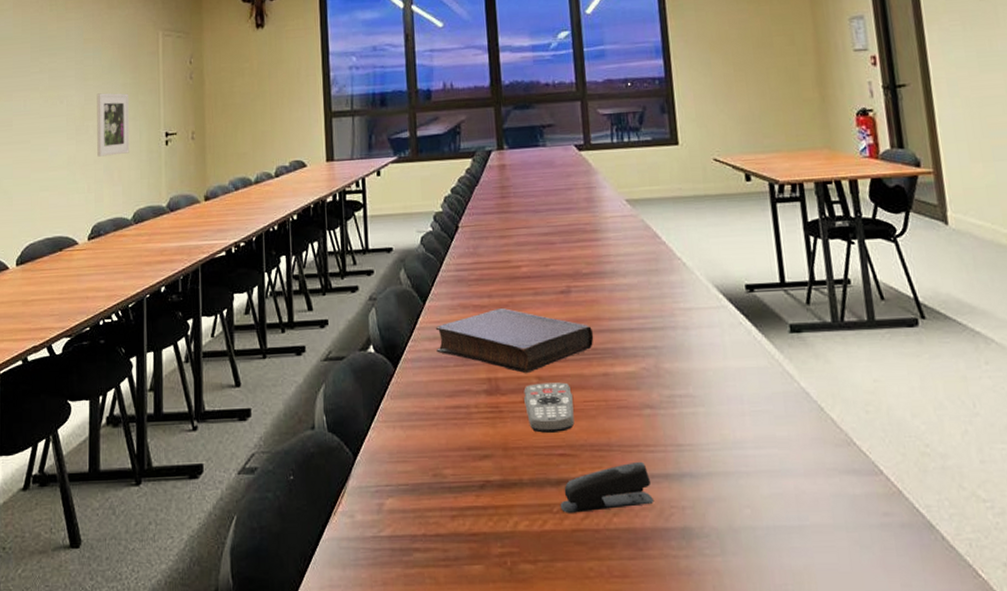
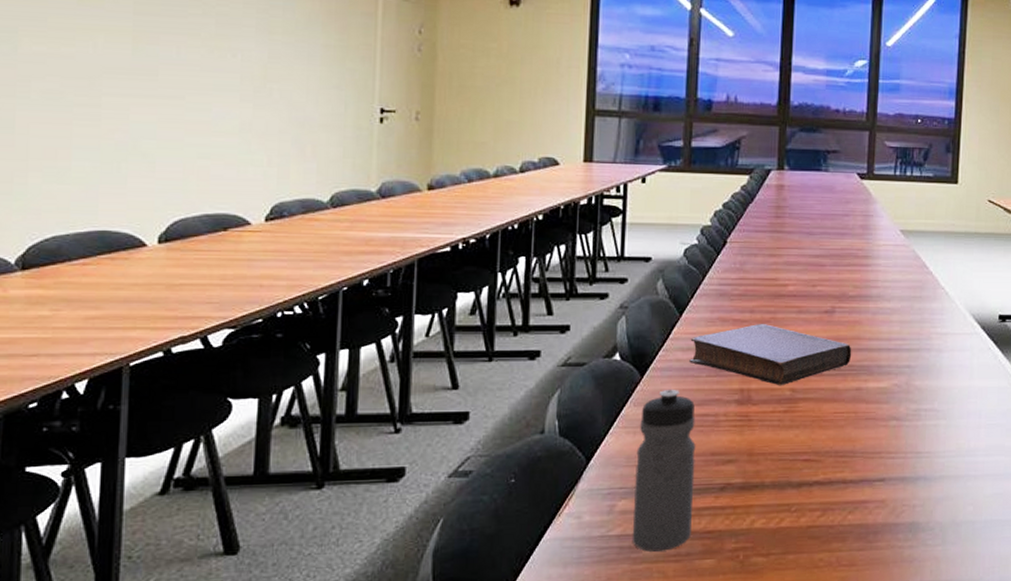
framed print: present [96,93,129,157] -> none [283,52,332,127]
water bottle: none [397,380,457,555] -> present [632,389,696,552]
remote control: present [523,382,575,433] -> none [775,395,824,440]
stapler: present [560,461,655,513] -> none [798,466,889,512]

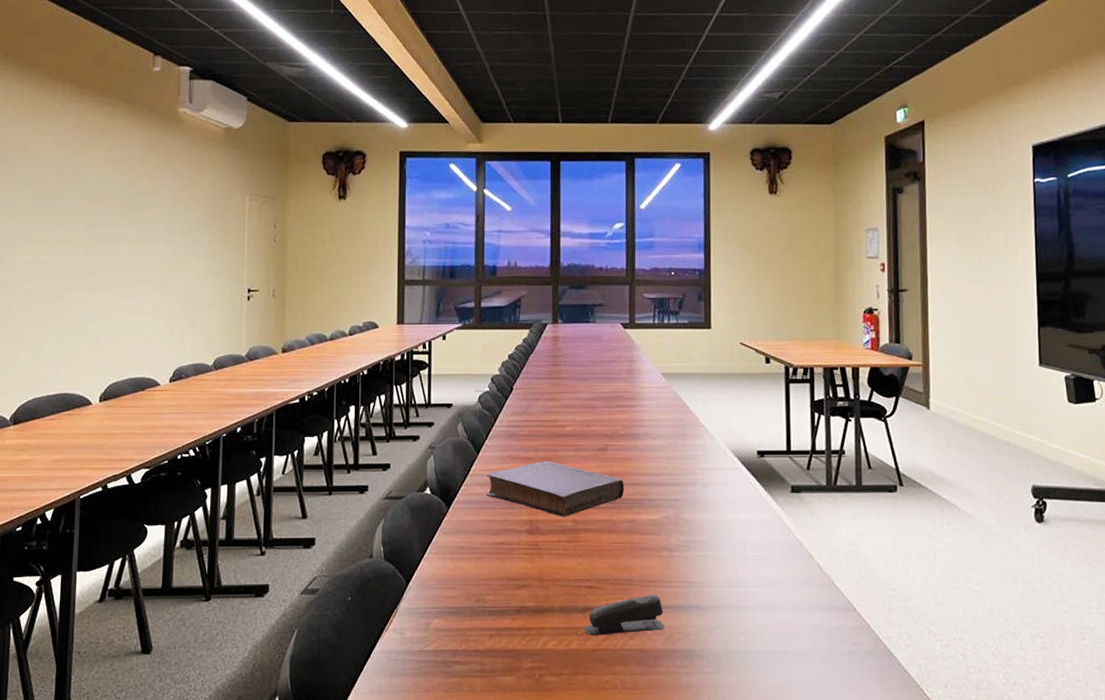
water bottle: present [632,389,696,552] -> none [444,519,494,667]
stapler: none [798,466,889,512] -> present [584,594,665,635]

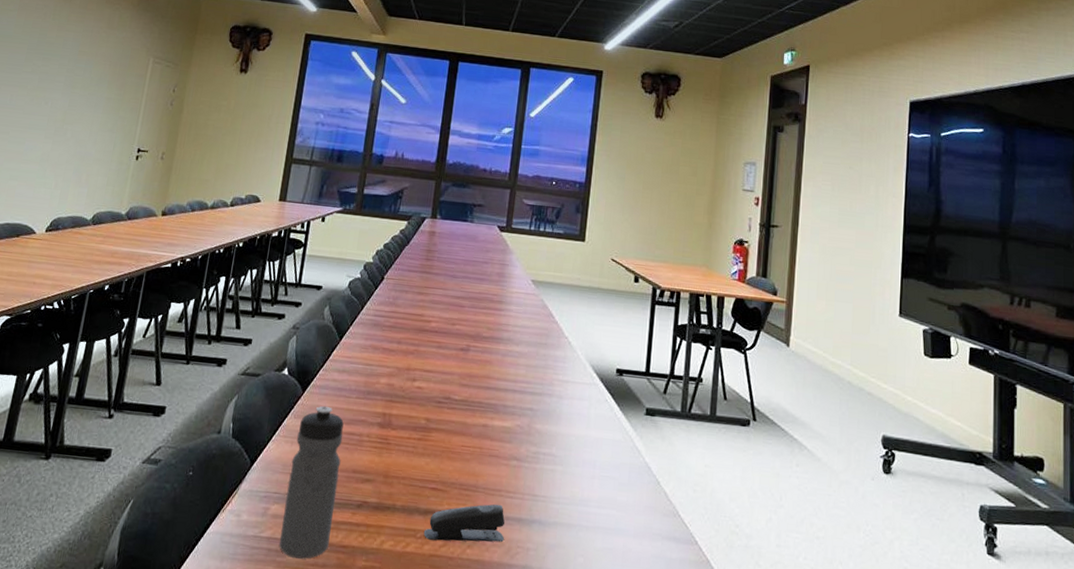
water bottle: none [444,519,494,667] -> present [279,405,344,559]
book: present [486,460,625,518] -> none [343,354,482,415]

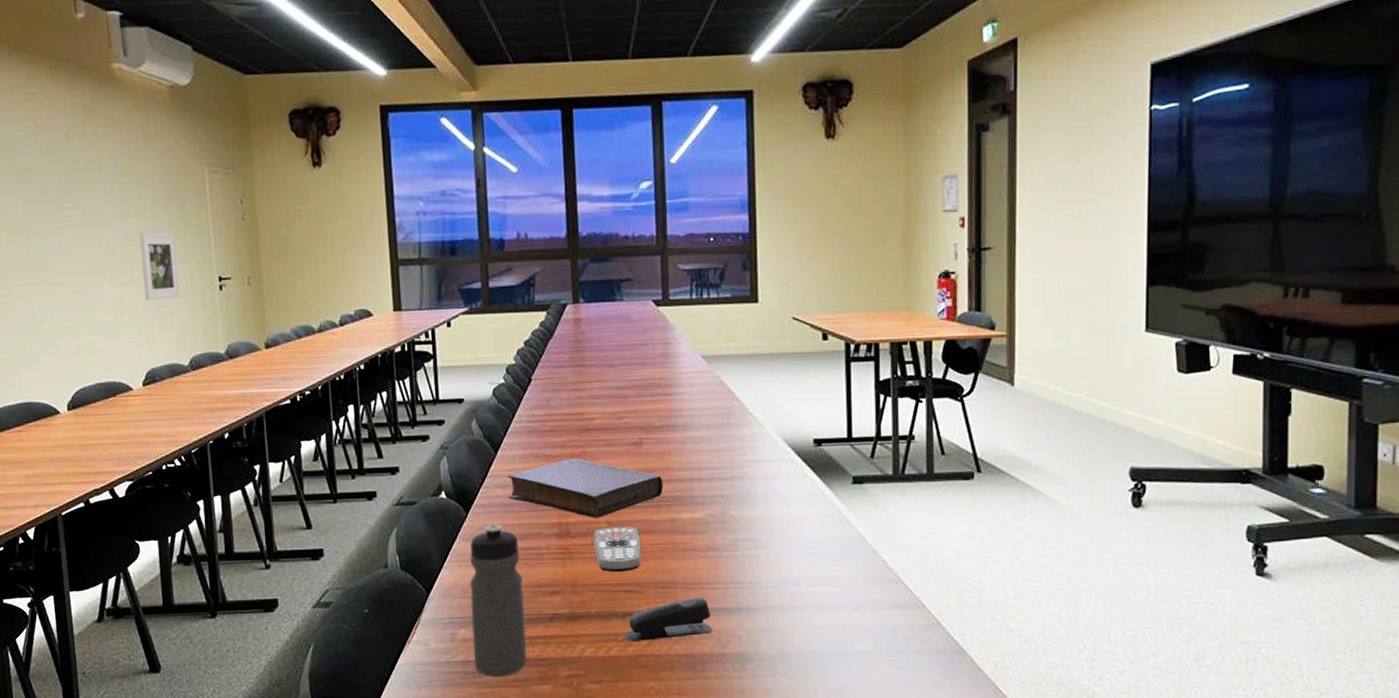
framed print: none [70,102,111,161] -> present [139,232,181,301]
book: none [343,354,482,415] -> present [507,457,664,519]
remote control: none [410,424,453,469] -> present [593,527,641,572]

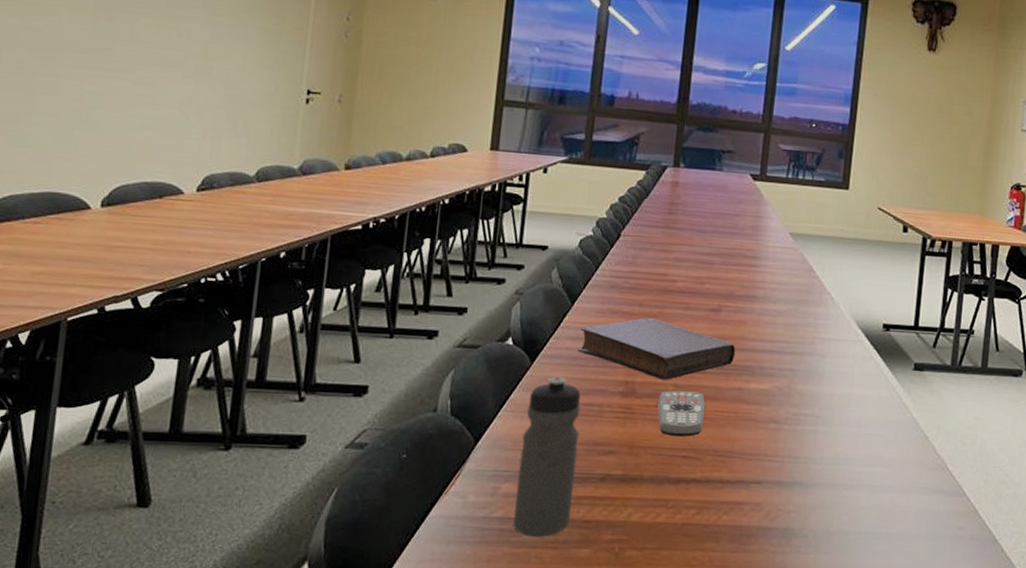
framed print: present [139,232,181,301] -> none [219,33,267,105]
stapler: present [624,597,713,641] -> none [675,468,764,509]

